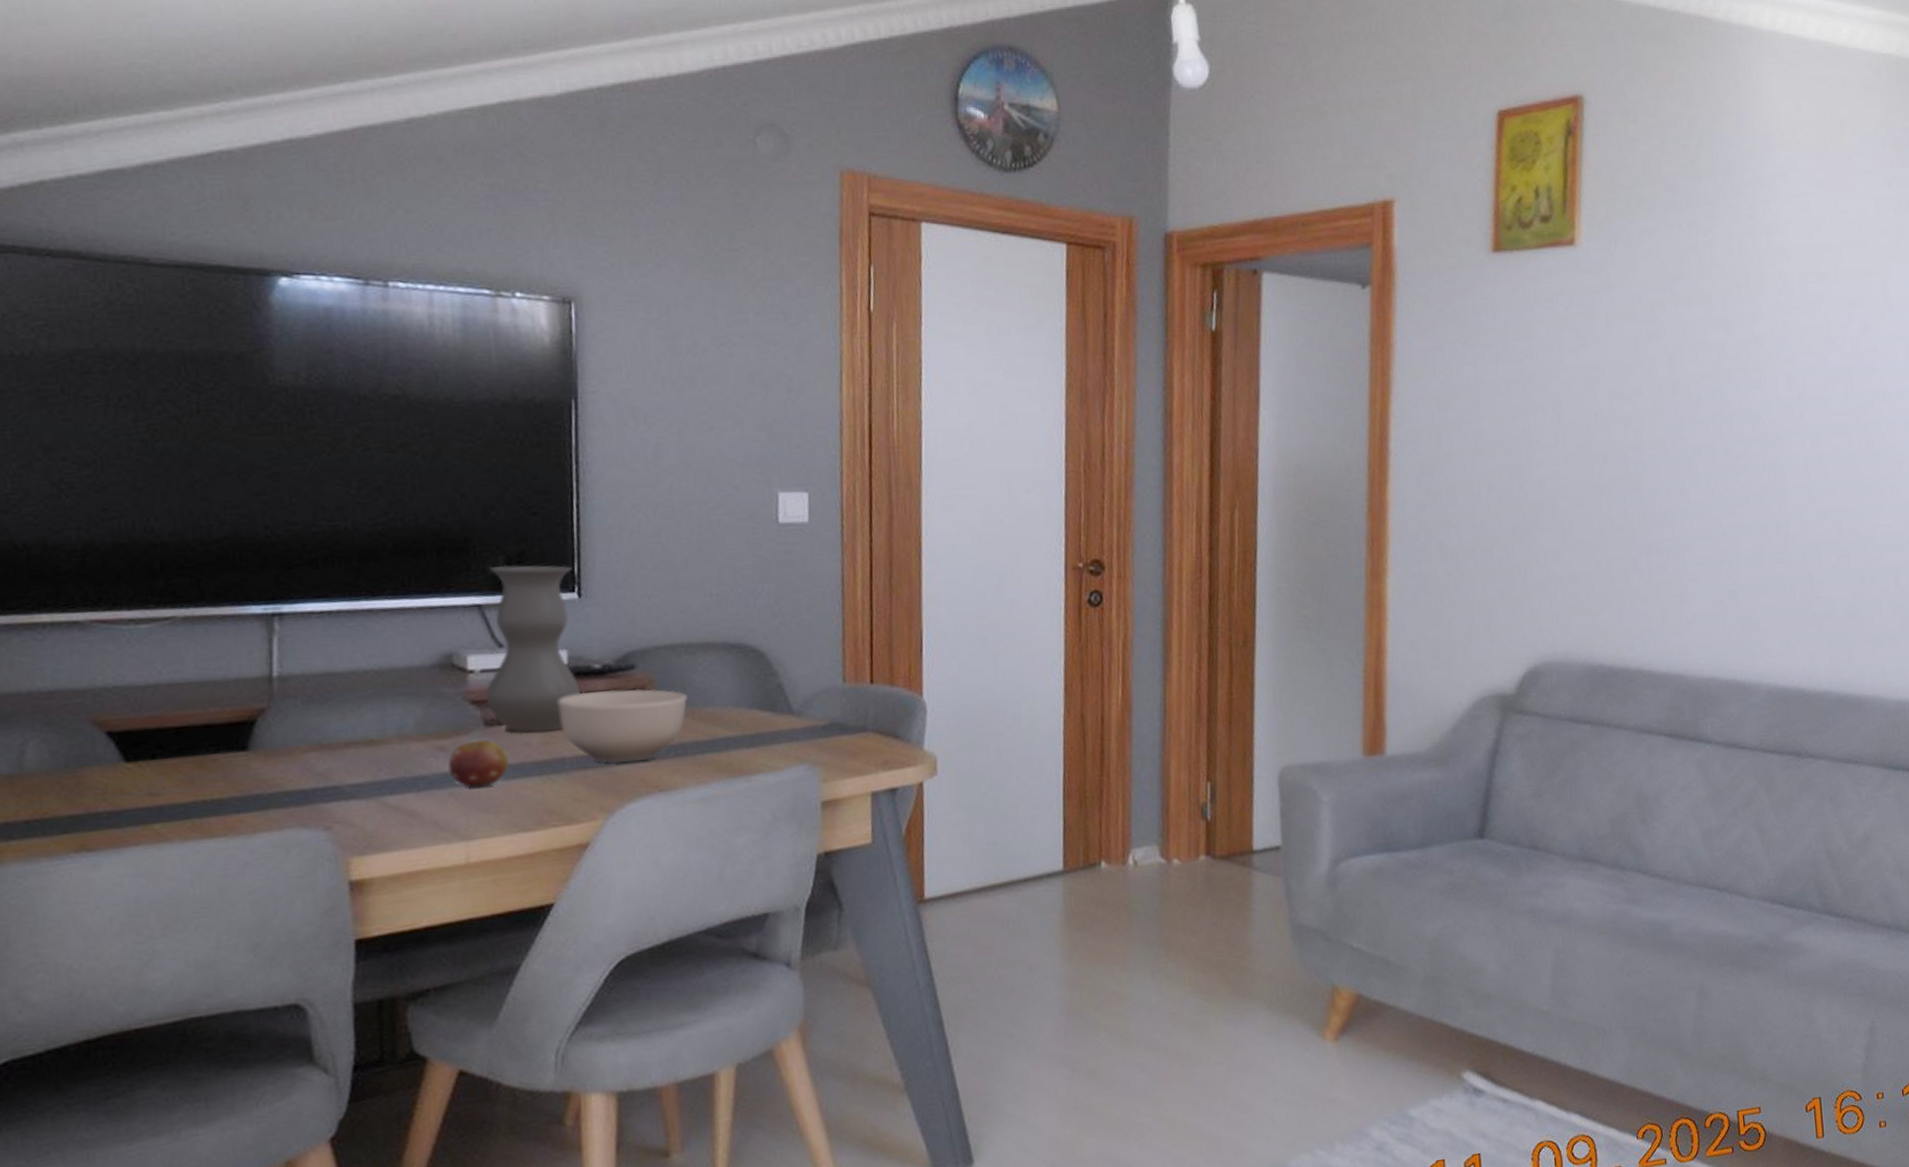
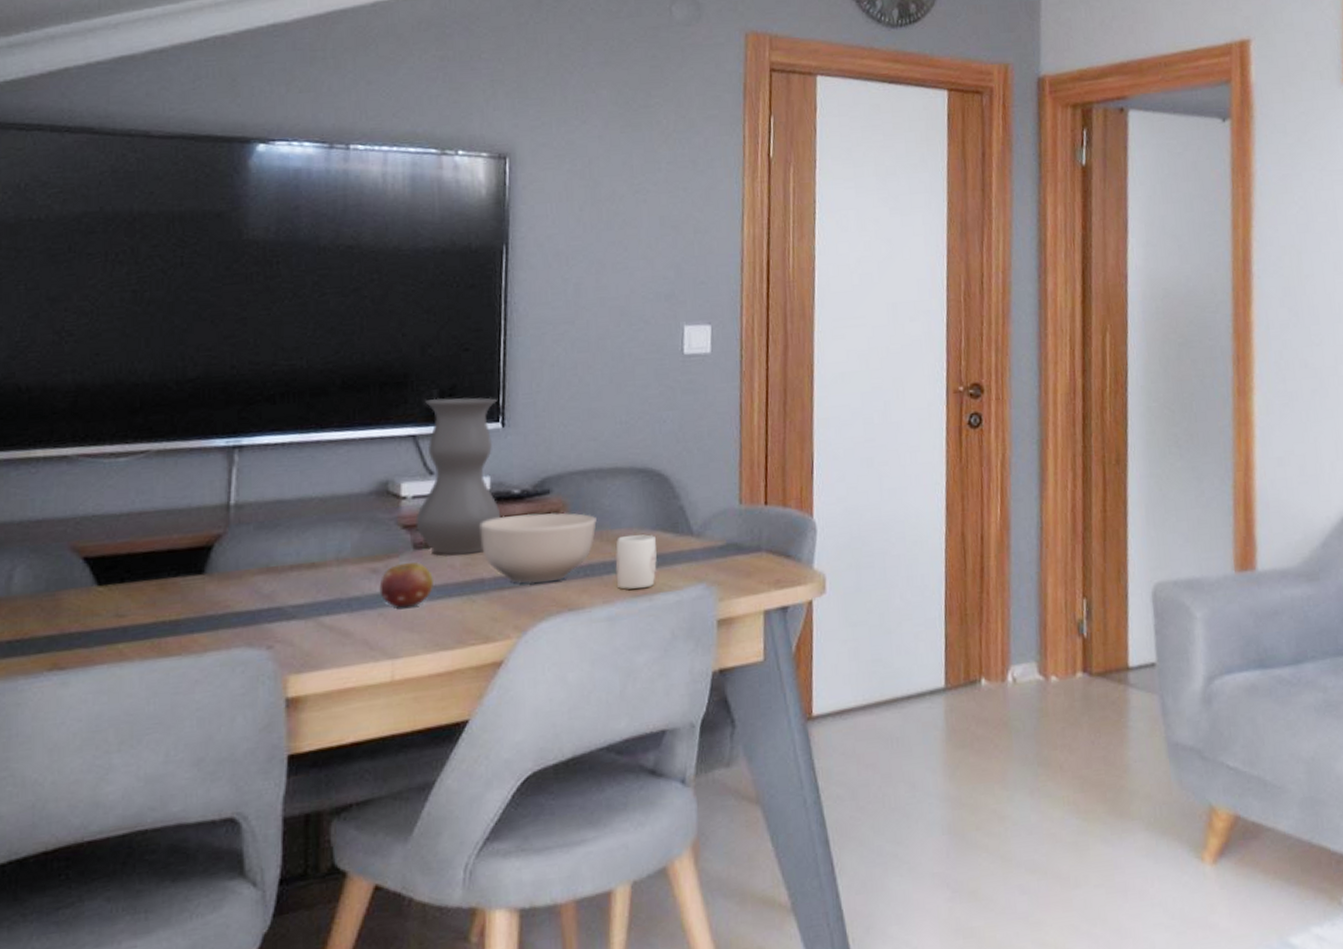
mug: none [708,713,755,770] -> present [615,534,657,590]

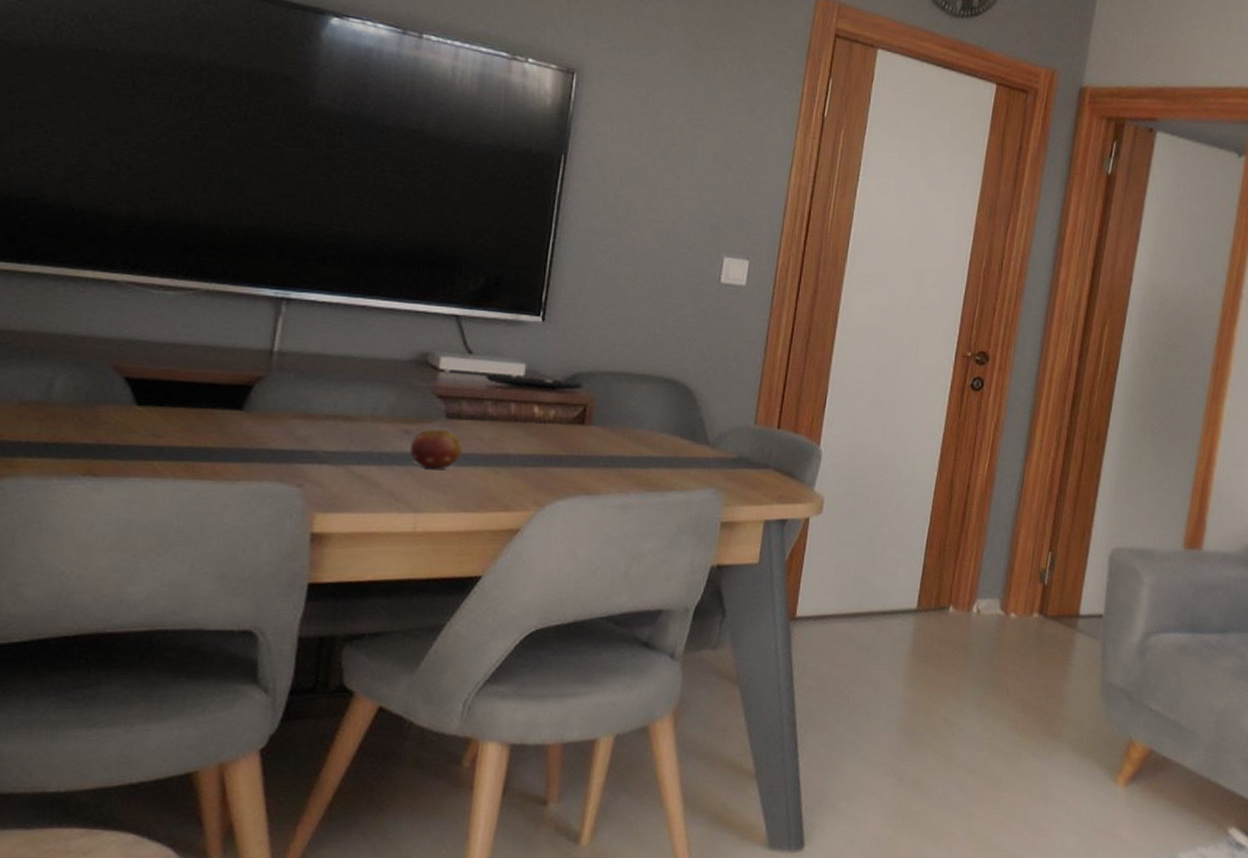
vase: present [415,397,501,557] -> none [450,284,541,432]
bowl: present [479,512,597,584] -> none [510,401,621,466]
mug: present [615,534,657,590] -> none [632,436,675,485]

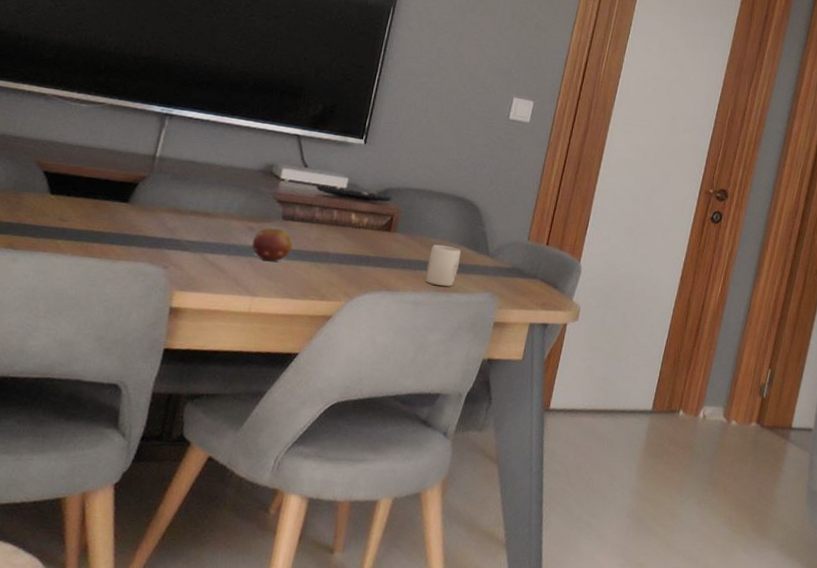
mug: none [632,436,675,485] -> present [425,244,462,287]

